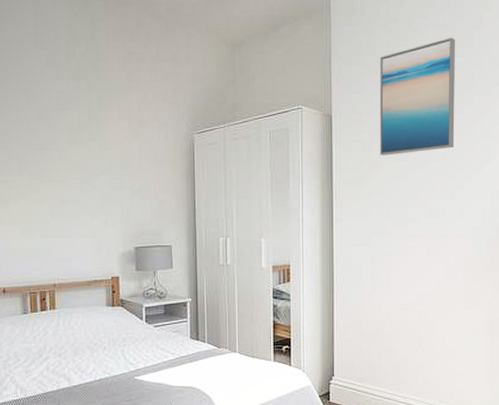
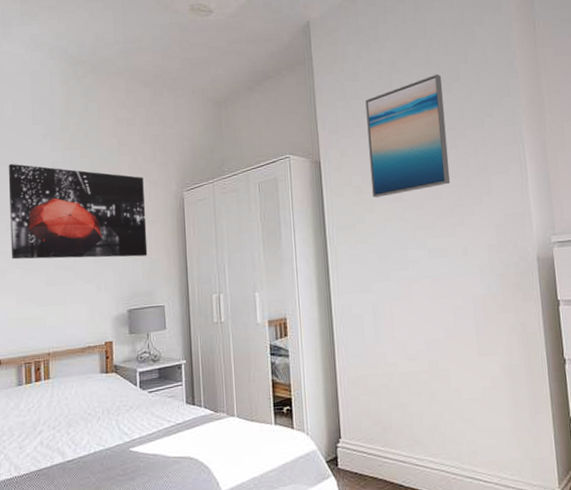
wall art: none [9,89,156,196] -> present [8,163,148,260]

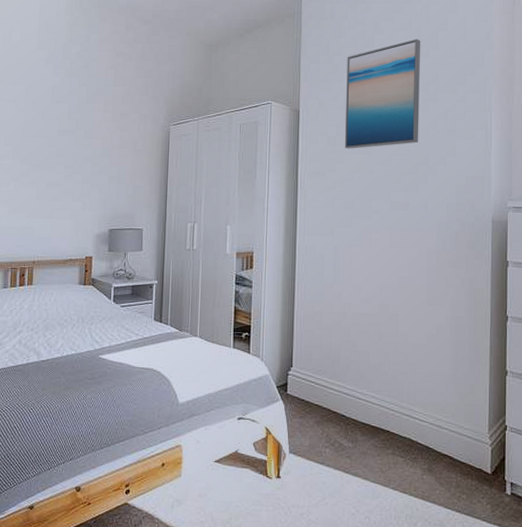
wall art: present [8,163,148,260] -> none [7,84,134,182]

